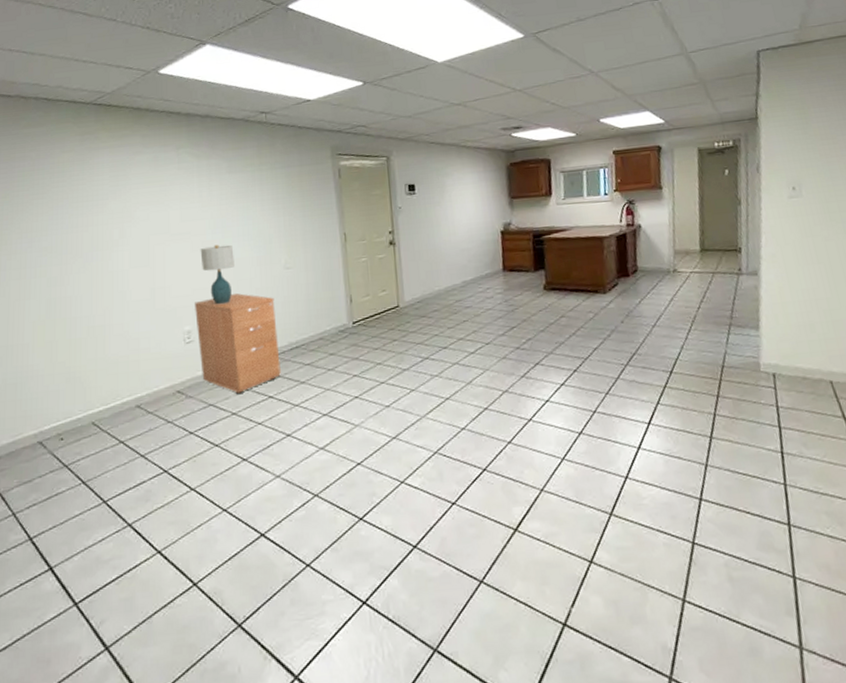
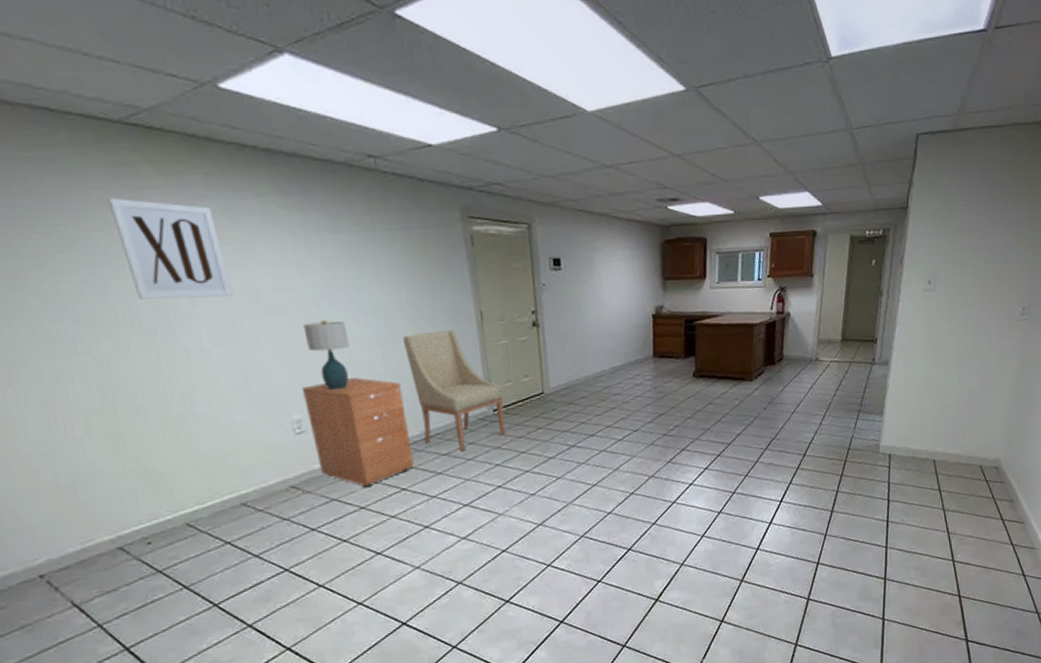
wall art: none [74,157,151,232] -> present [107,197,233,299]
chair: none [277,249,364,362] -> present [402,329,506,452]

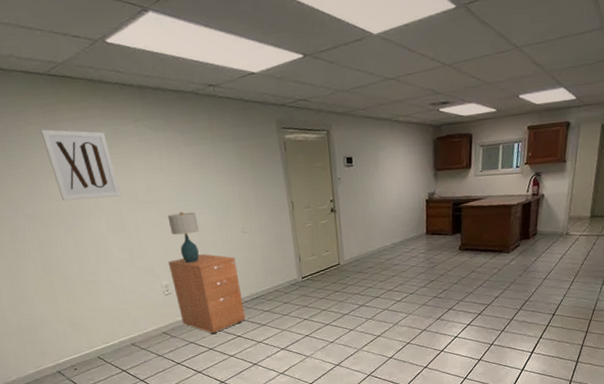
chair: present [402,329,506,452] -> none [235,216,312,309]

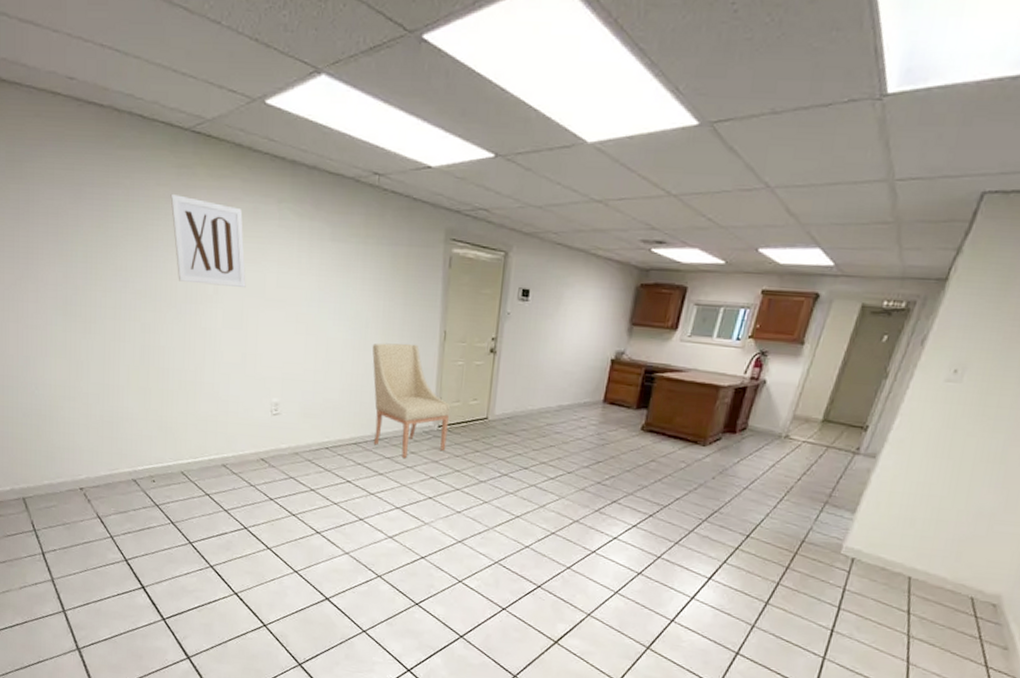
table lamp: present [167,211,199,264] -> none [294,319,328,383]
drawer unit: present [168,254,246,334] -> none [284,374,364,473]
chair: none [235,216,312,309] -> present [372,343,451,459]

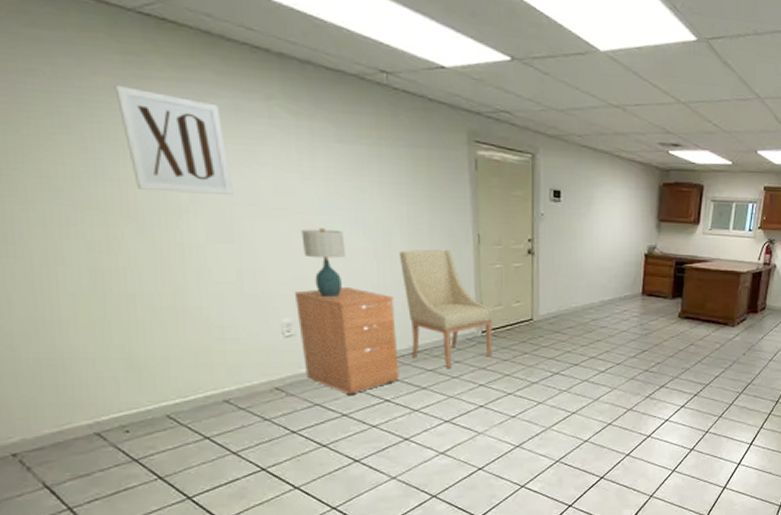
drawer unit: none [284,374,364,473] -> present [295,287,399,395]
table lamp: none [294,319,328,383] -> present [301,227,345,298]

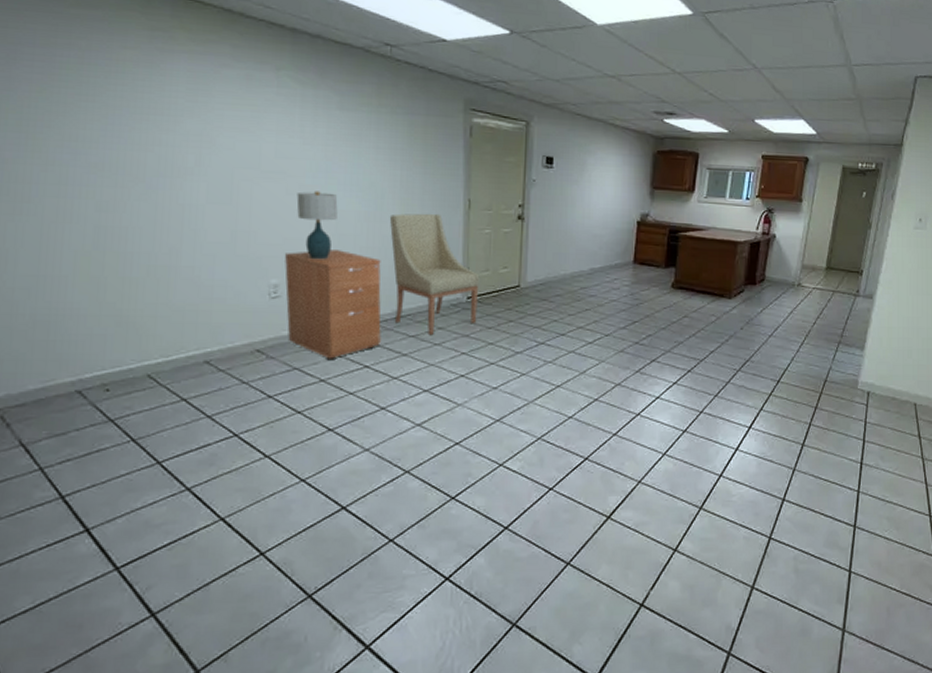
wall art: present [114,84,233,195] -> none [140,57,237,158]

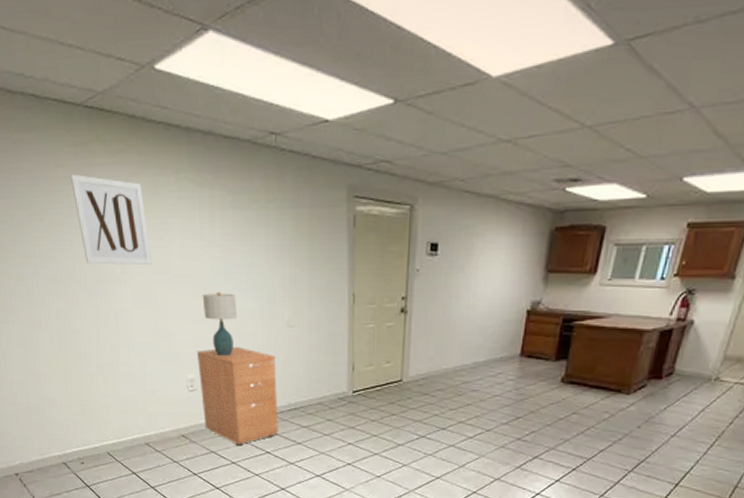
wall art: none [140,57,237,158] -> present [70,173,152,265]
chair: present [389,213,480,336] -> none [281,309,364,427]

